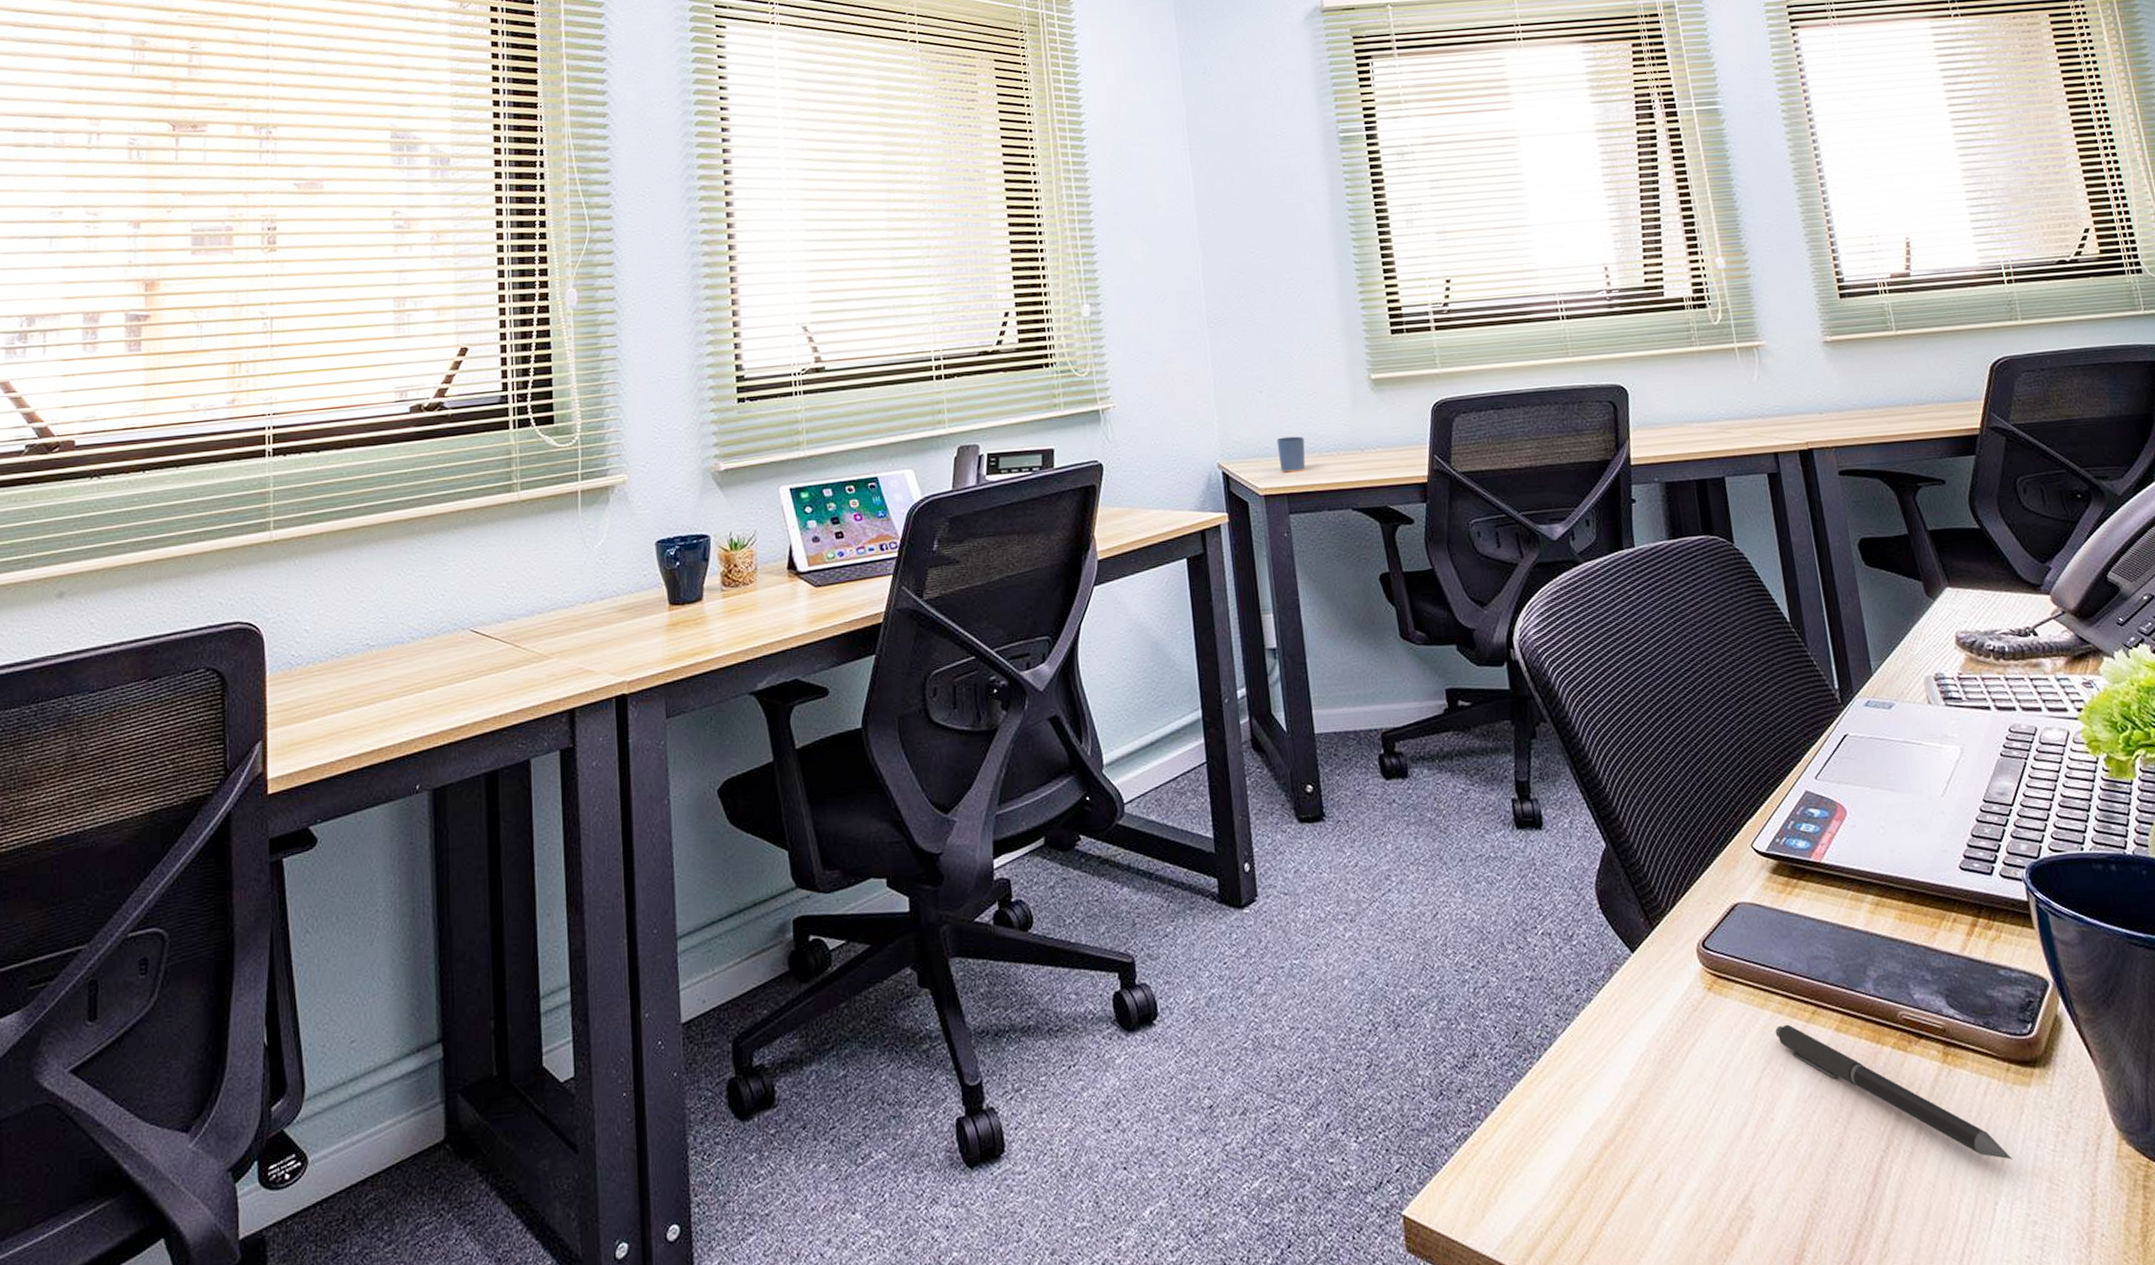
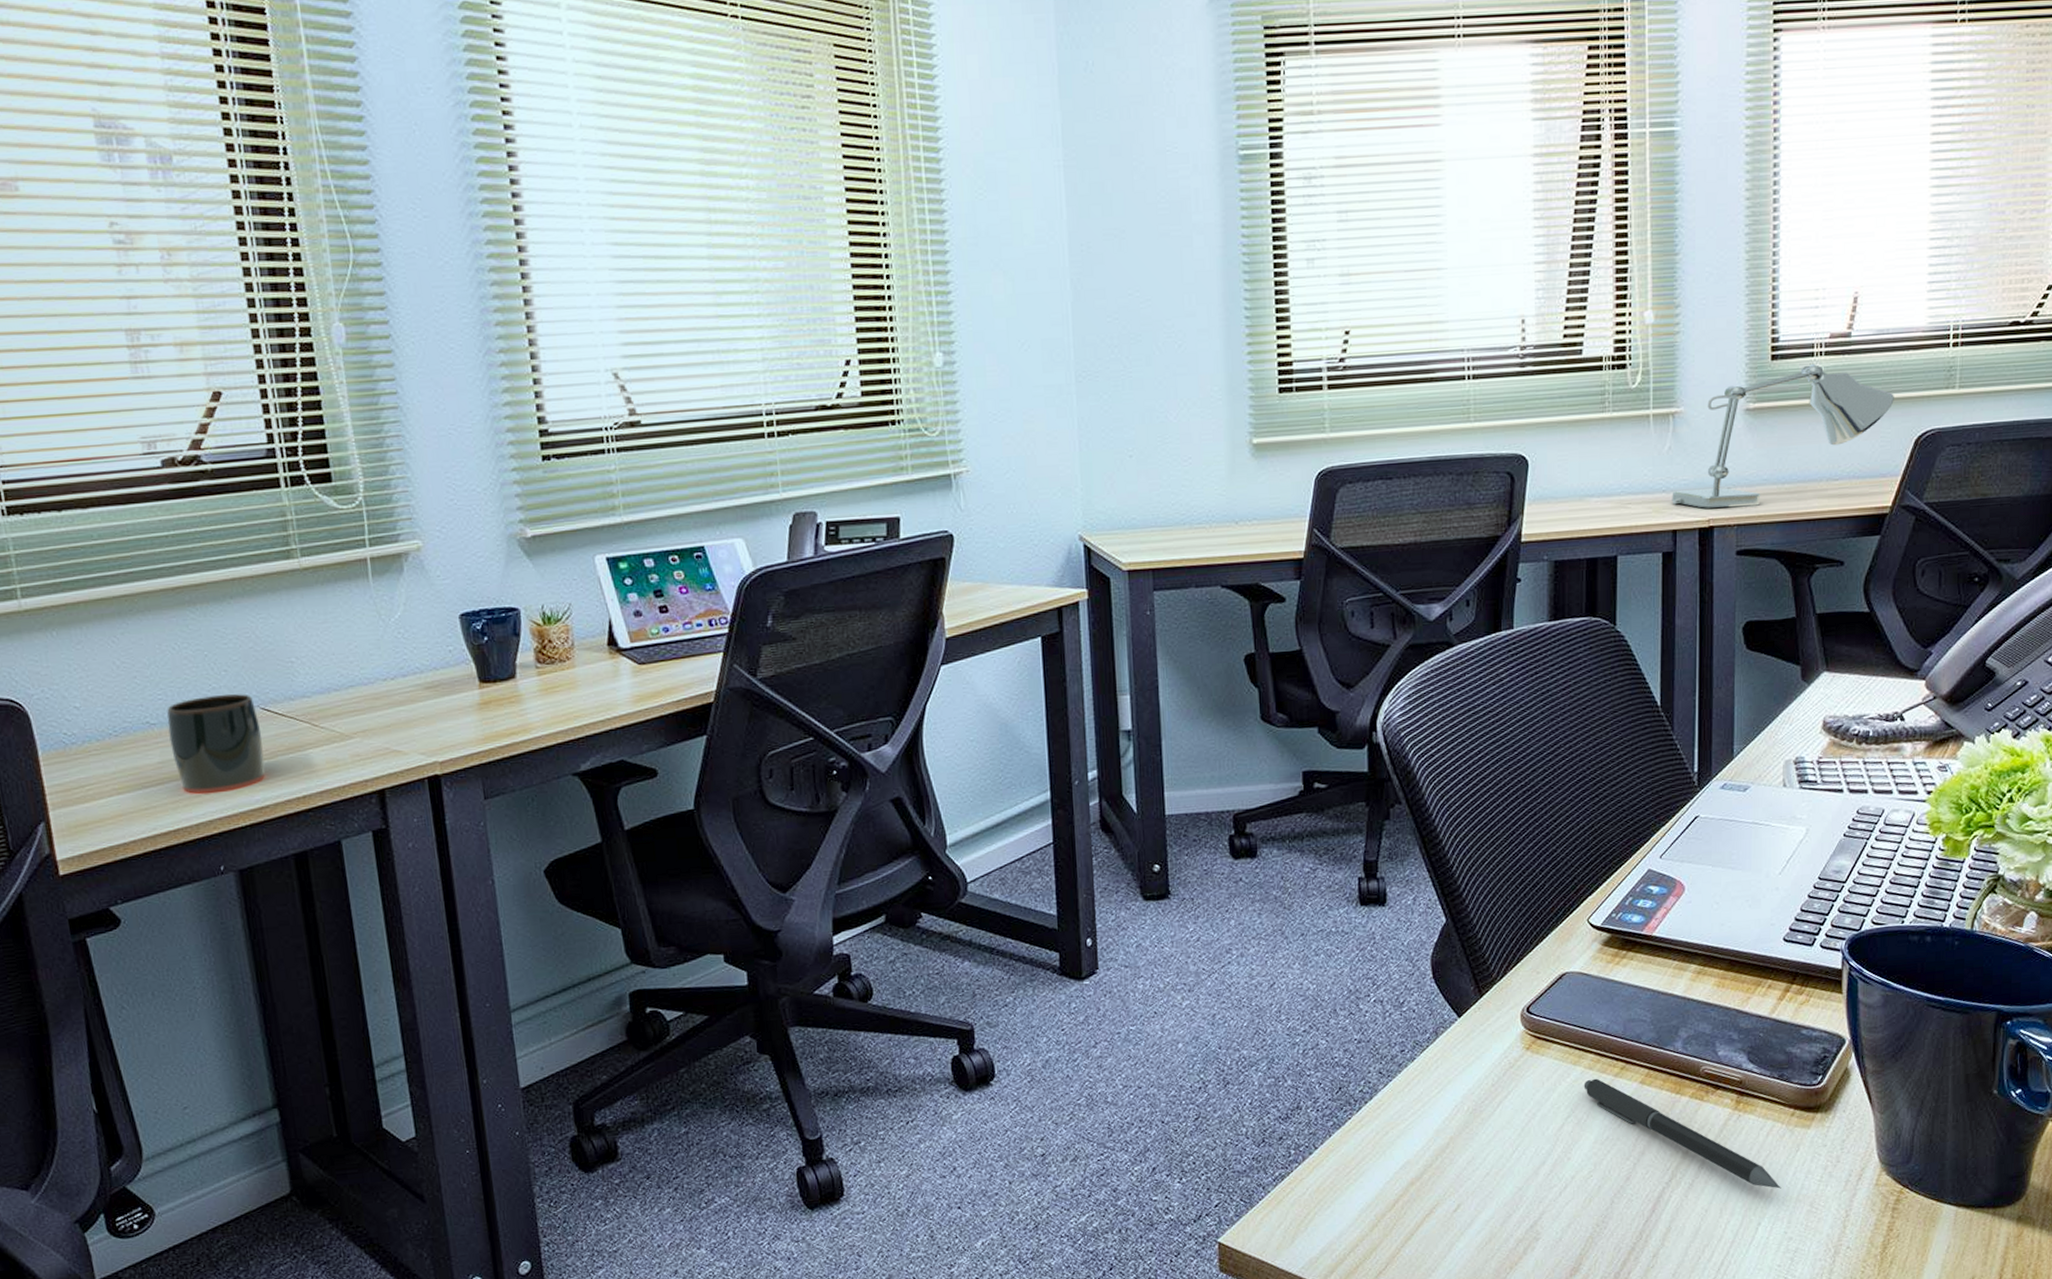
mug: none [385,617,469,713] -> present [166,694,266,794]
mug: present [1276,436,1306,473] -> none [1144,506,1175,546]
desk lamp: none [1767,300,1963,432] -> present [1672,363,1894,508]

